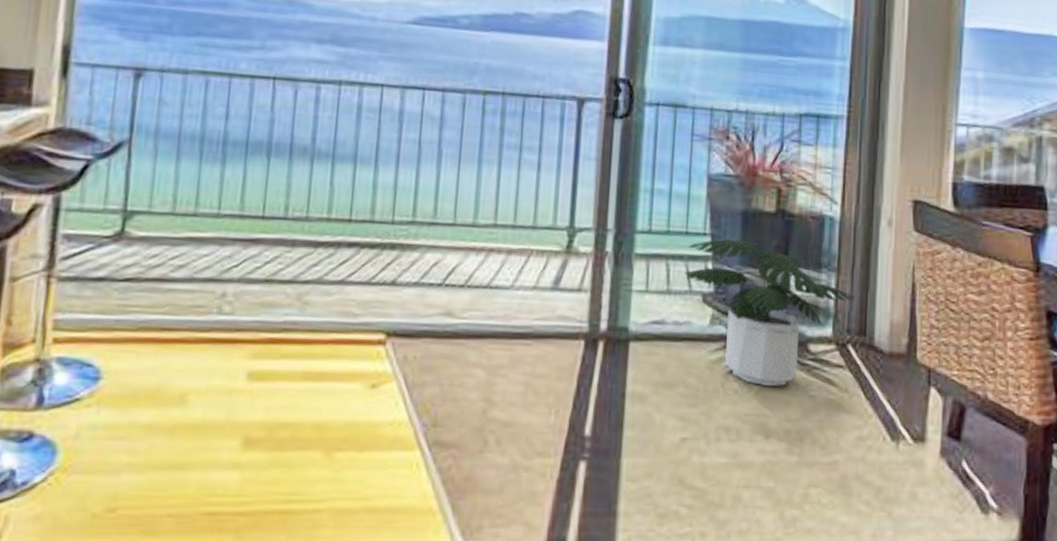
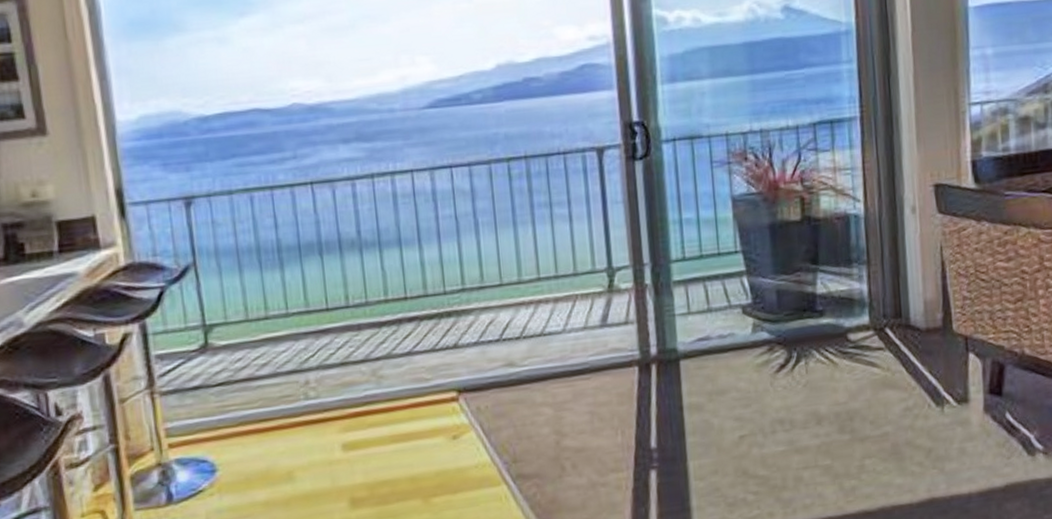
potted plant: present [683,239,855,387] -> none [721,252,887,379]

